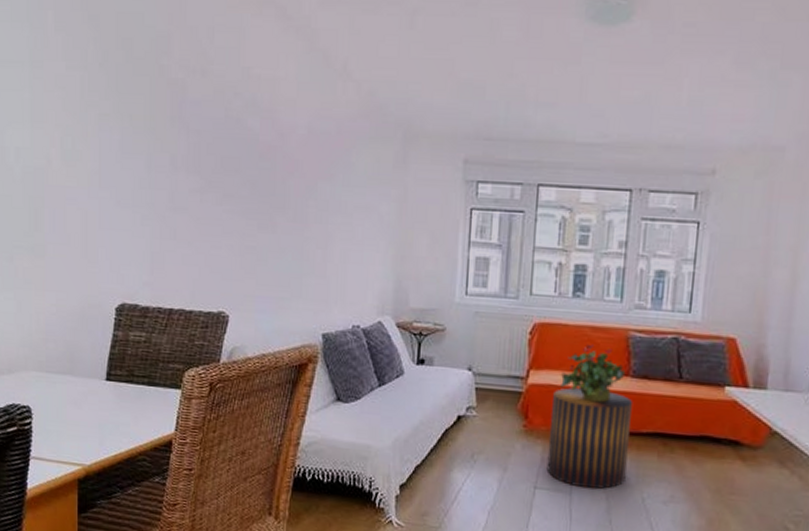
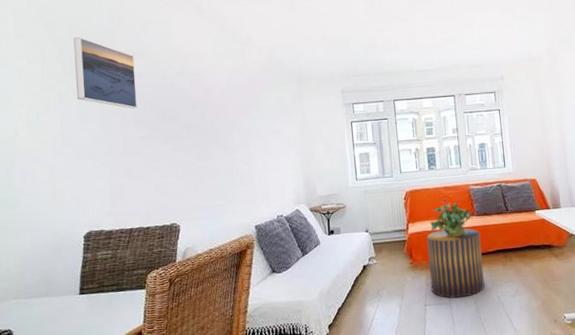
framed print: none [120,39,194,148] -> present [73,37,138,109]

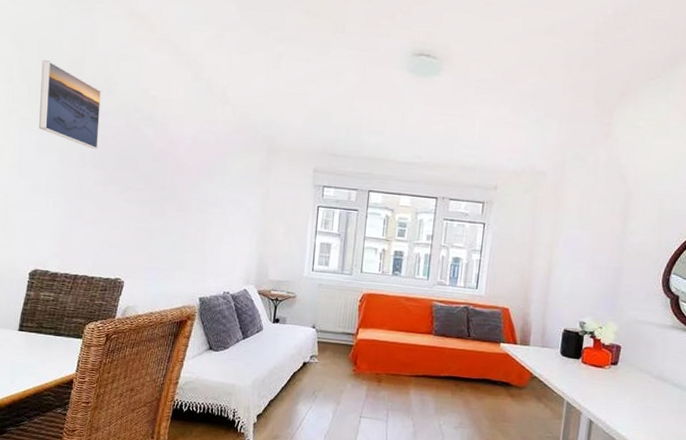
stool: present [427,228,485,299] -> none [369,342,435,418]
potted plant: present [429,199,472,238] -> none [381,310,430,354]

